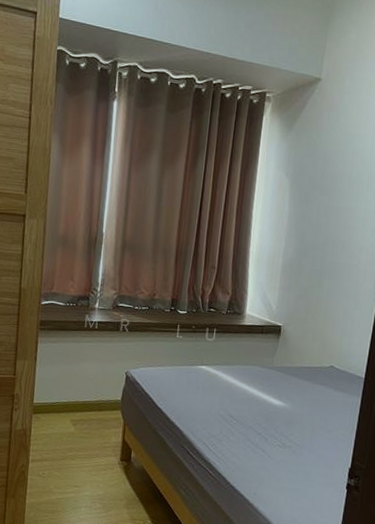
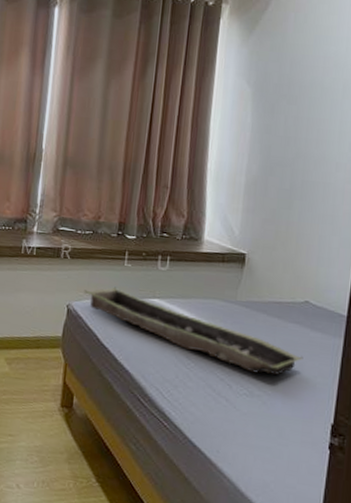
tray: none [141,356,328,429] -> present [84,287,304,375]

